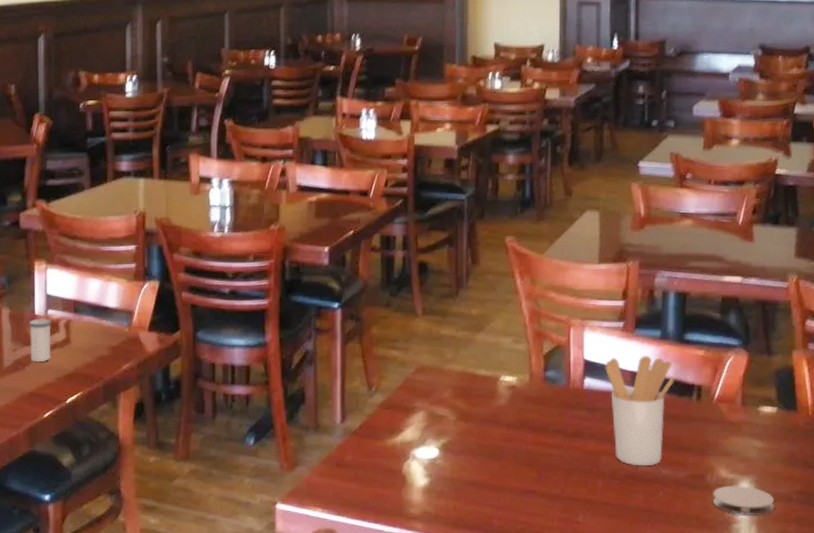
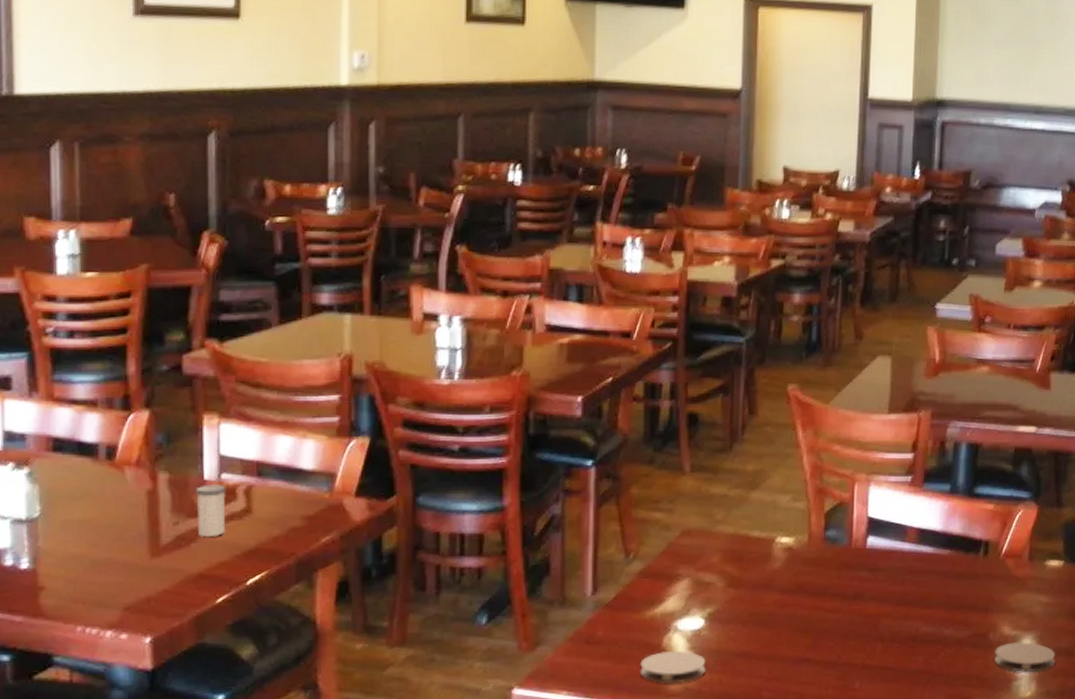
coaster: none [384,476,442,507] -> present [640,650,706,683]
utensil holder: present [605,355,674,466] -> none [890,510,962,628]

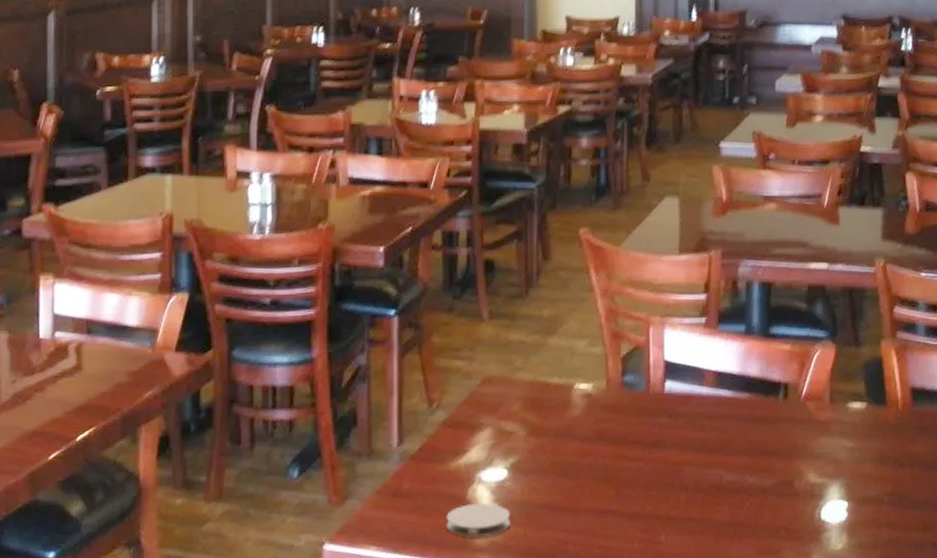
salt shaker: present [195,484,226,536] -> none [31,342,59,394]
coaster: present [995,642,1056,672] -> none [802,490,866,523]

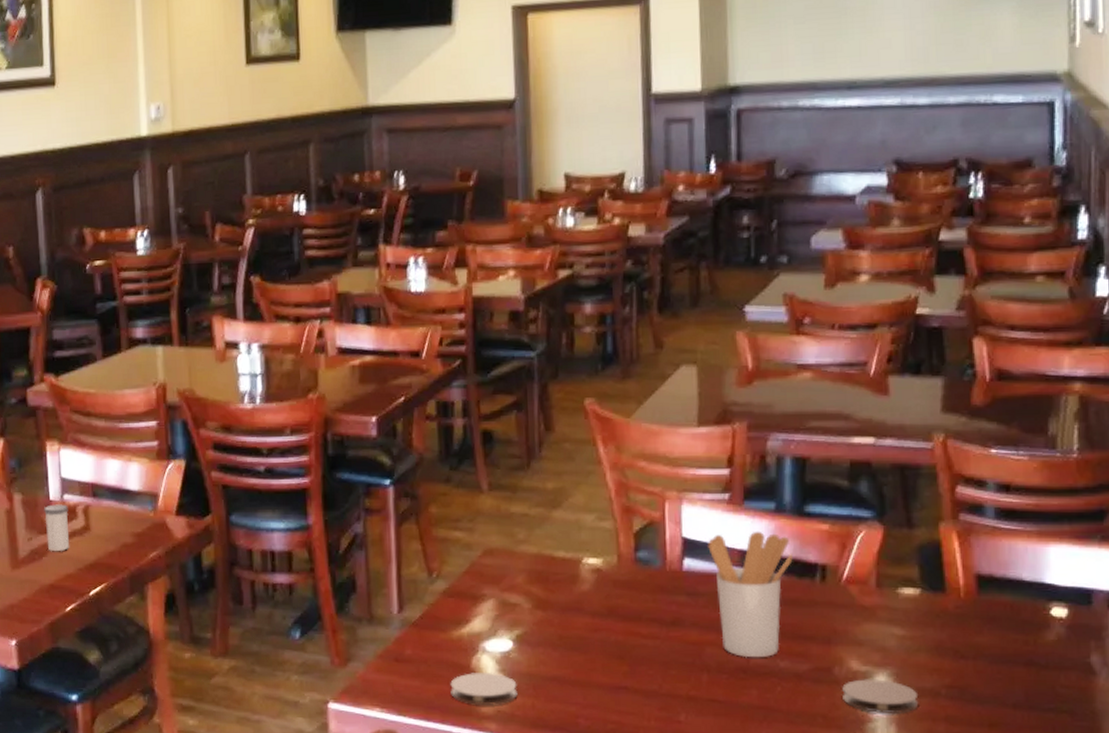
salt shaker: none [31,342,59,394] -> present [43,504,70,551]
utensil holder: none [687,352,760,476] -> present [708,531,793,658]
coaster: none [802,490,866,523] -> present [842,679,919,713]

